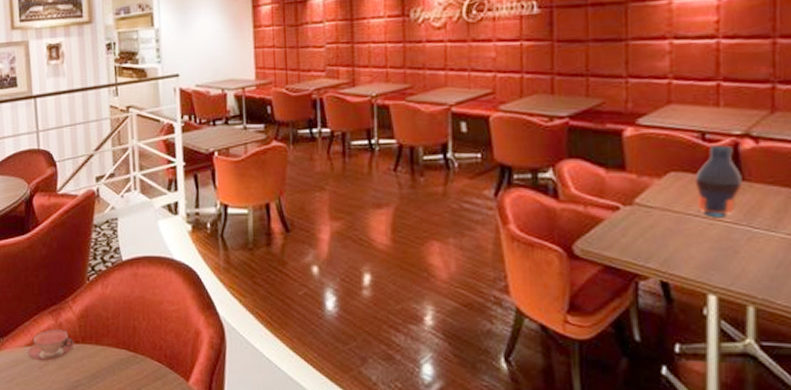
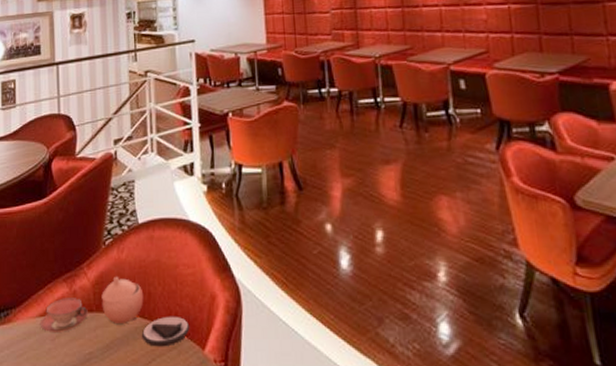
sugar bowl: none [87,311,129,355] -> present [101,277,144,323]
cake slice: none [127,349,175,378] -> present [141,316,190,347]

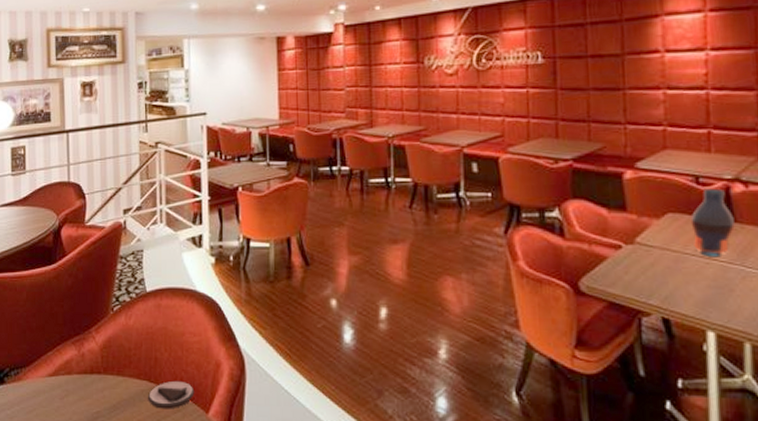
teacup: present [40,298,88,332] -> none [49,360,96,392]
sugar bowl: present [101,277,144,323] -> none [109,342,150,386]

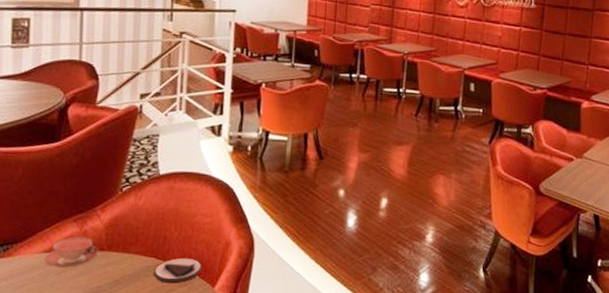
teacup: none [49,360,96,392] -> present [44,237,99,268]

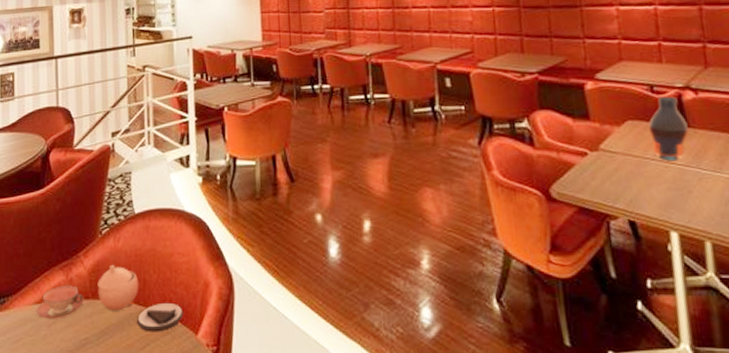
sugar bowl: none [114,221,159,262] -> present [97,265,139,310]

